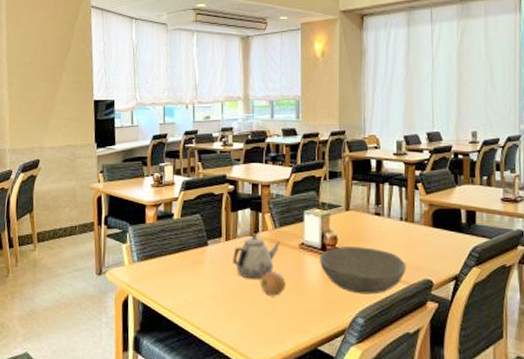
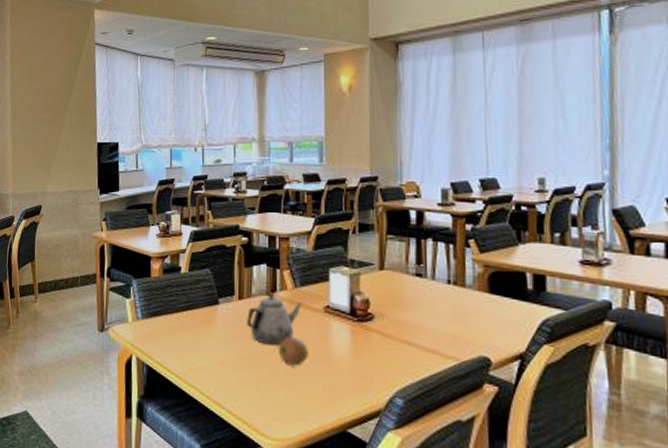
bowl: present [320,246,407,295] -> none [349,312,457,371]

